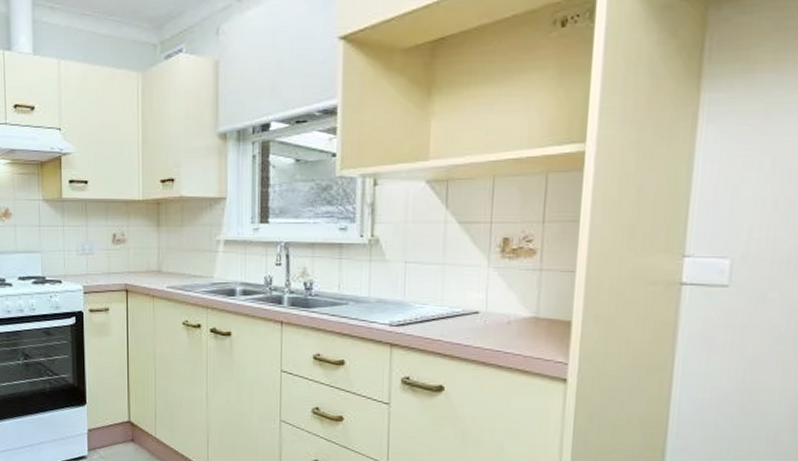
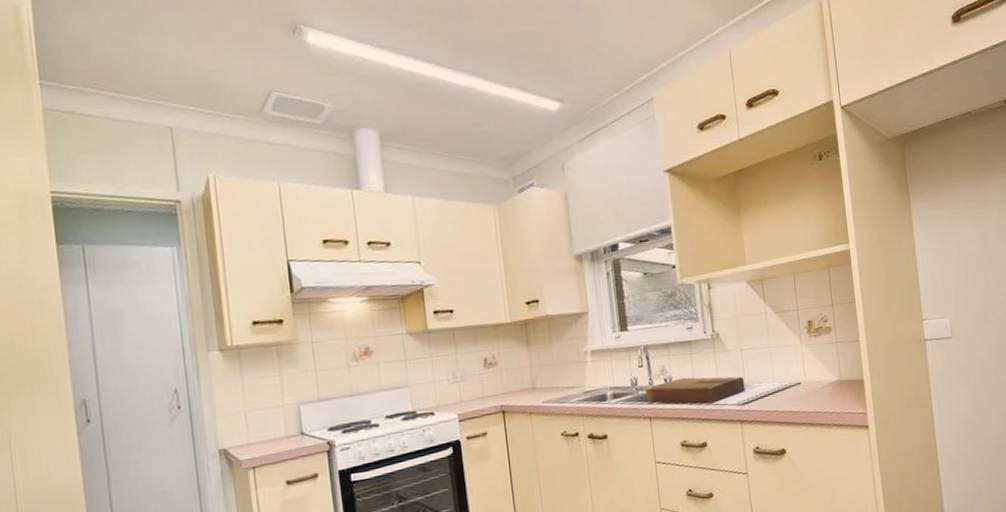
cutting board: none [280,284,403,318] -> present [645,376,745,404]

